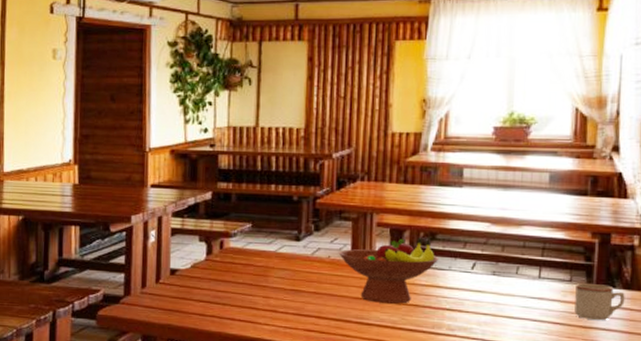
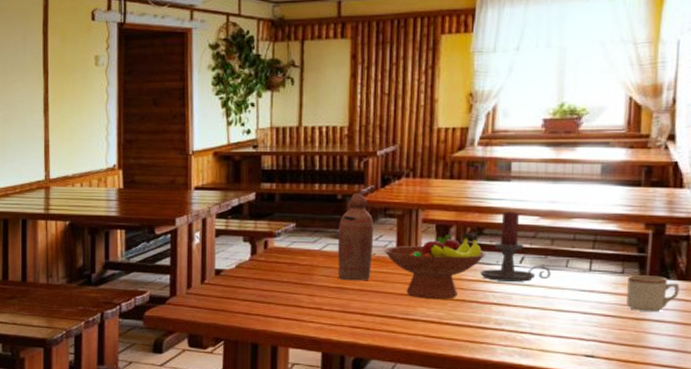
bottle: none [292,195,330,284] -> present [337,193,374,281]
candle holder: none [433,217,502,288] -> present [480,211,551,282]

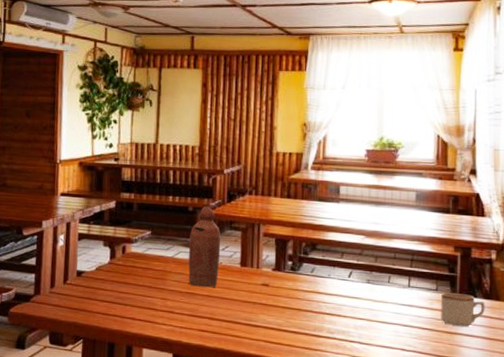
fruit bowl: present [383,233,487,299] -> none [229,247,320,308]
candle holder: present [480,211,551,282] -> none [314,229,375,295]

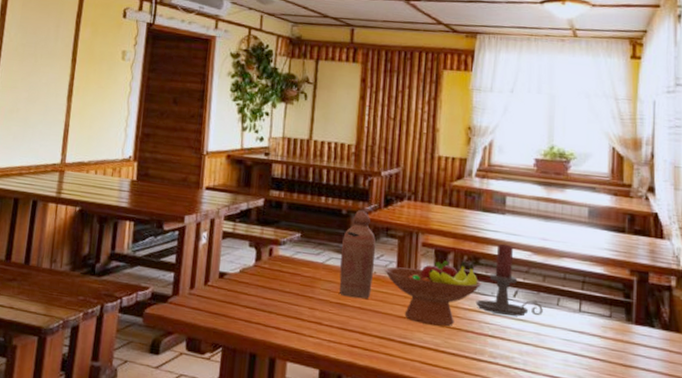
fruit bowl: none [229,247,320,308] -> present [384,260,482,327]
candle holder: none [314,229,375,295] -> present [476,243,543,317]
mug: present [441,292,485,327] -> none [615,320,664,360]

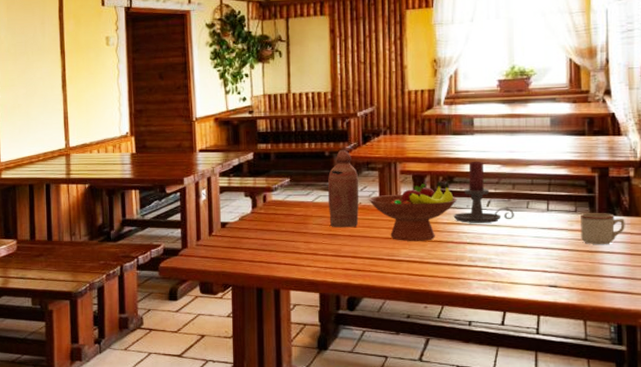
mug: none [615,320,664,360] -> present [581,213,625,244]

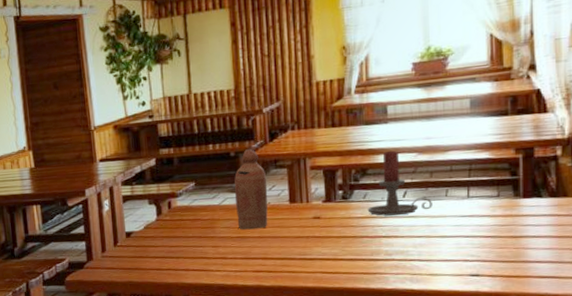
fruit bowl: present [368,181,458,241] -> none [277,175,372,239]
mug: present [581,213,625,244] -> none [504,195,552,229]

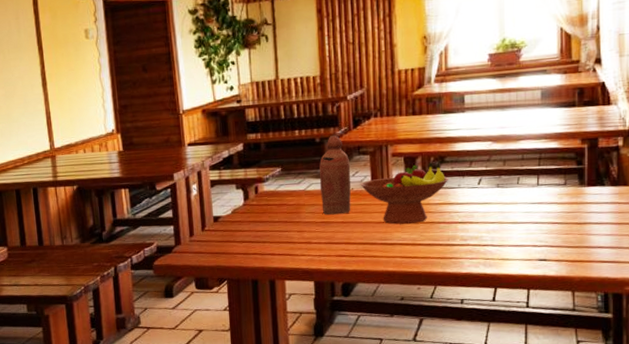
fruit bowl: none [277,175,372,239] -> present [360,162,449,225]
candle holder: present [367,150,432,216] -> none [445,139,505,203]

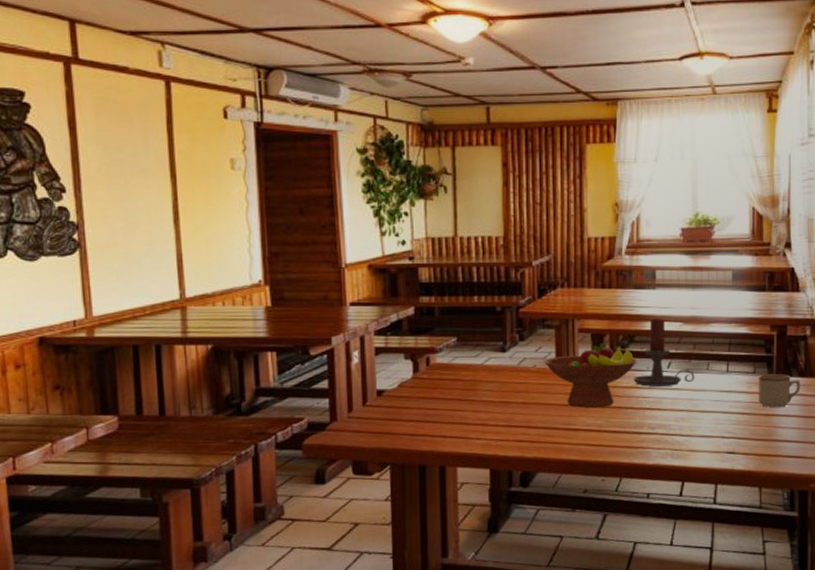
bottle: present [319,135,352,215] -> none [499,305,534,394]
candle holder: none [445,139,505,203] -> present [633,318,695,387]
mug: none [570,184,613,216] -> present [759,374,801,407]

